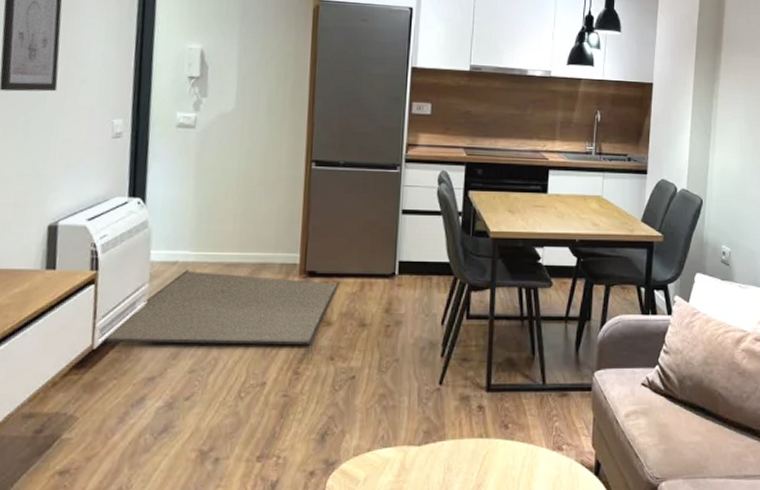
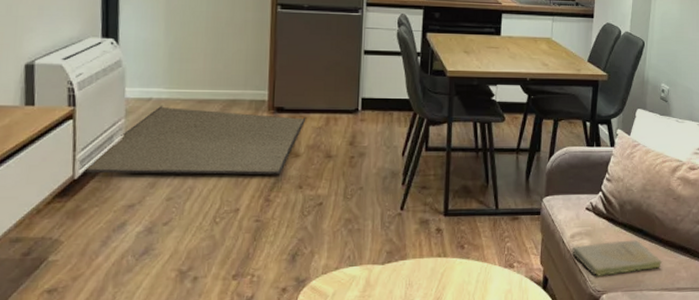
book: none [627,420,728,461] -> present [572,240,663,277]

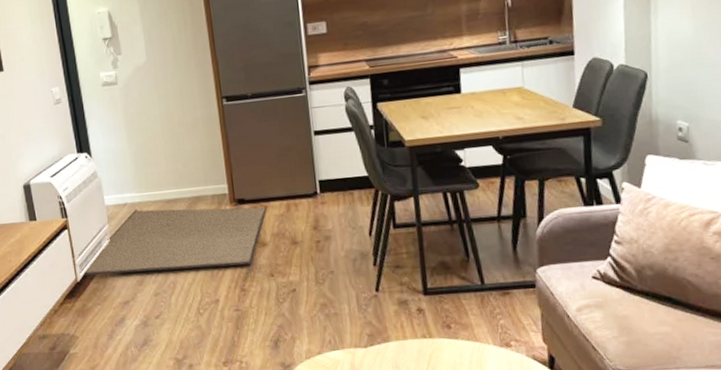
book: present [572,240,663,277] -> none [580,310,704,354]

